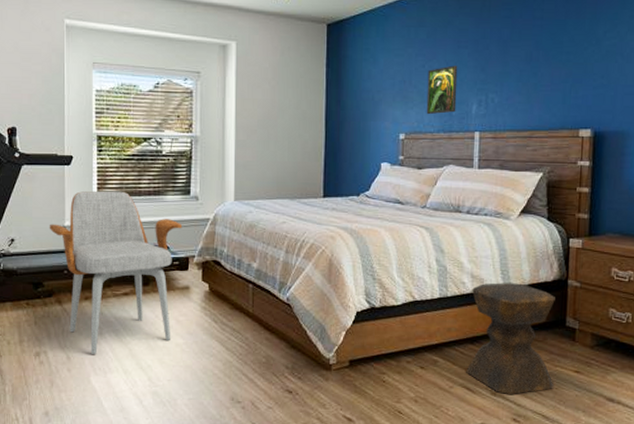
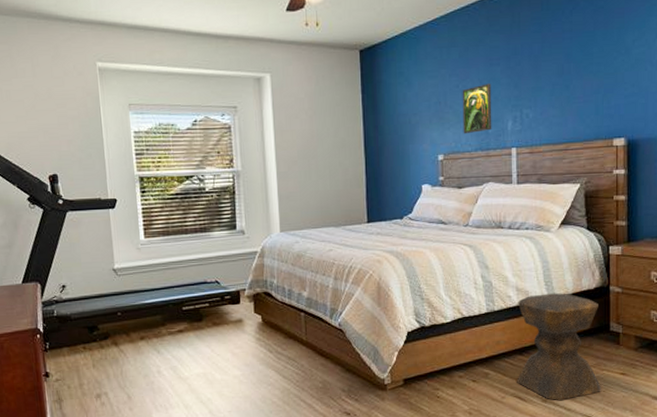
armchair: present [49,190,183,354] -> none [98,230,231,392]

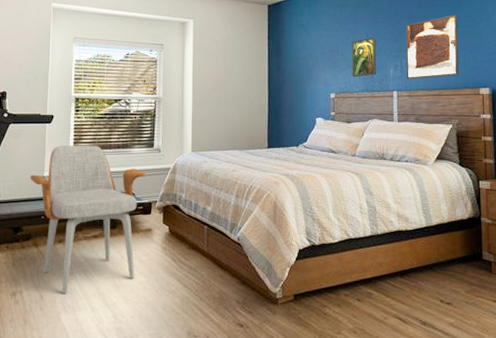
armchair: none [98,230,231,392] -> present [30,145,147,293]
stool: present [517,293,601,400] -> none [398,221,476,324]
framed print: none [526,49,590,133] -> present [405,15,459,79]

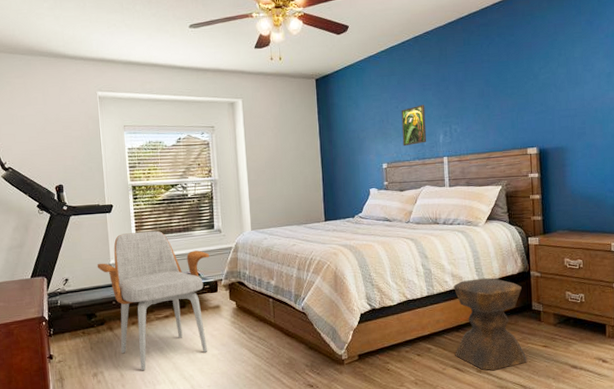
stool: none [398,221,476,324] -> present [453,278,527,370]
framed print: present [405,15,459,79] -> none [453,76,507,144]

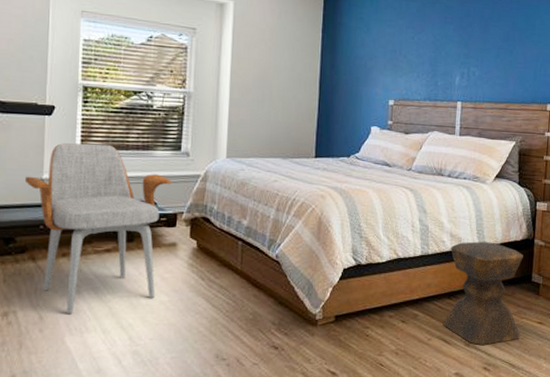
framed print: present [401,104,427,147] -> none [414,39,444,84]

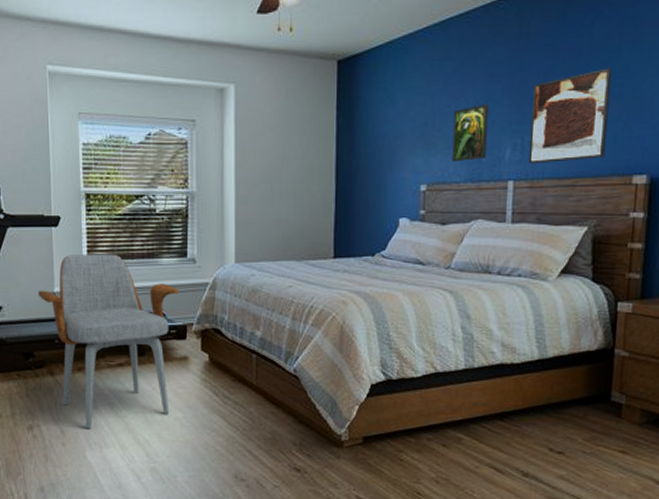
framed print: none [414,39,444,84] -> present [451,104,489,162]
stool: present [443,241,523,345] -> none [494,352,599,476]
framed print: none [472,21,533,90] -> present [528,68,612,164]

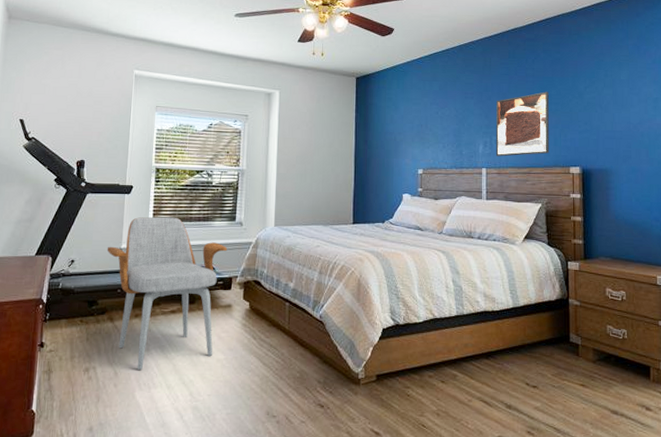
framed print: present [451,104,489,162] -> none [440,113,466,154]

